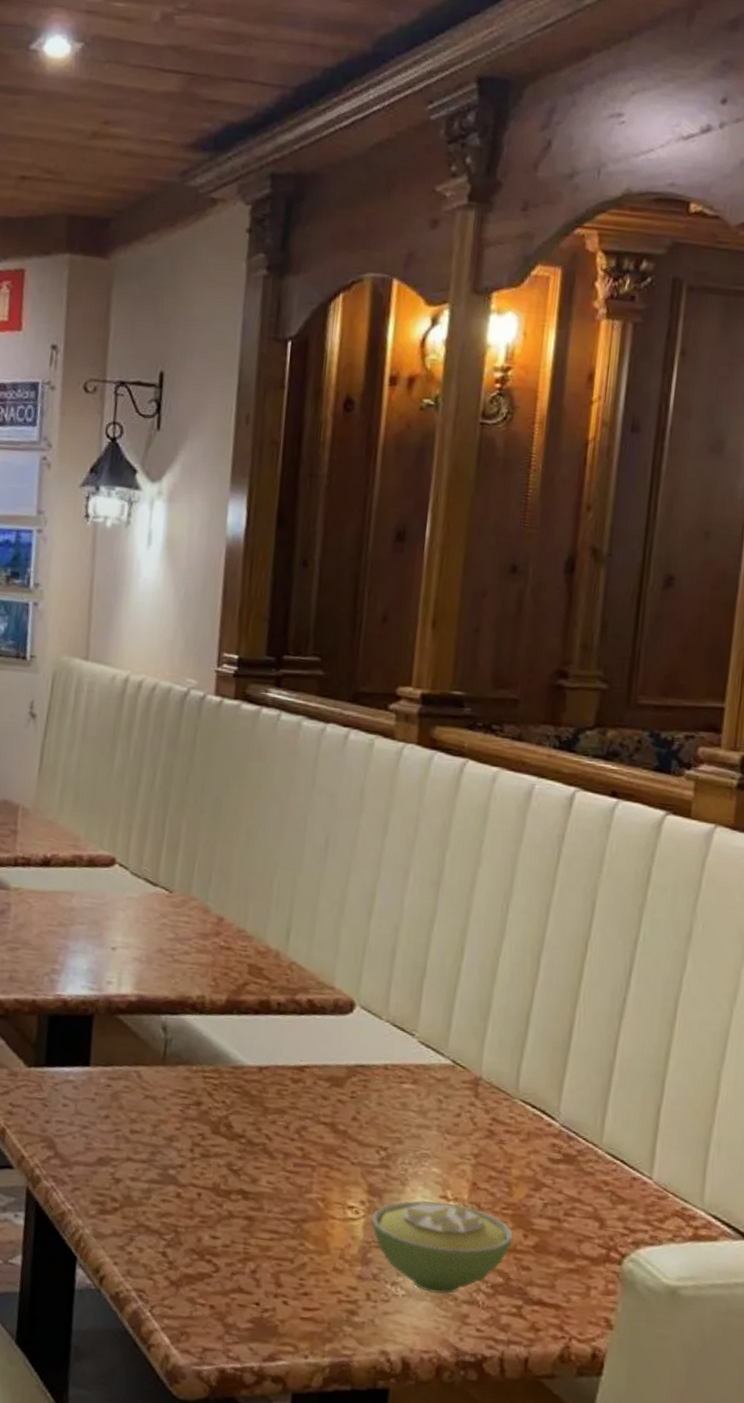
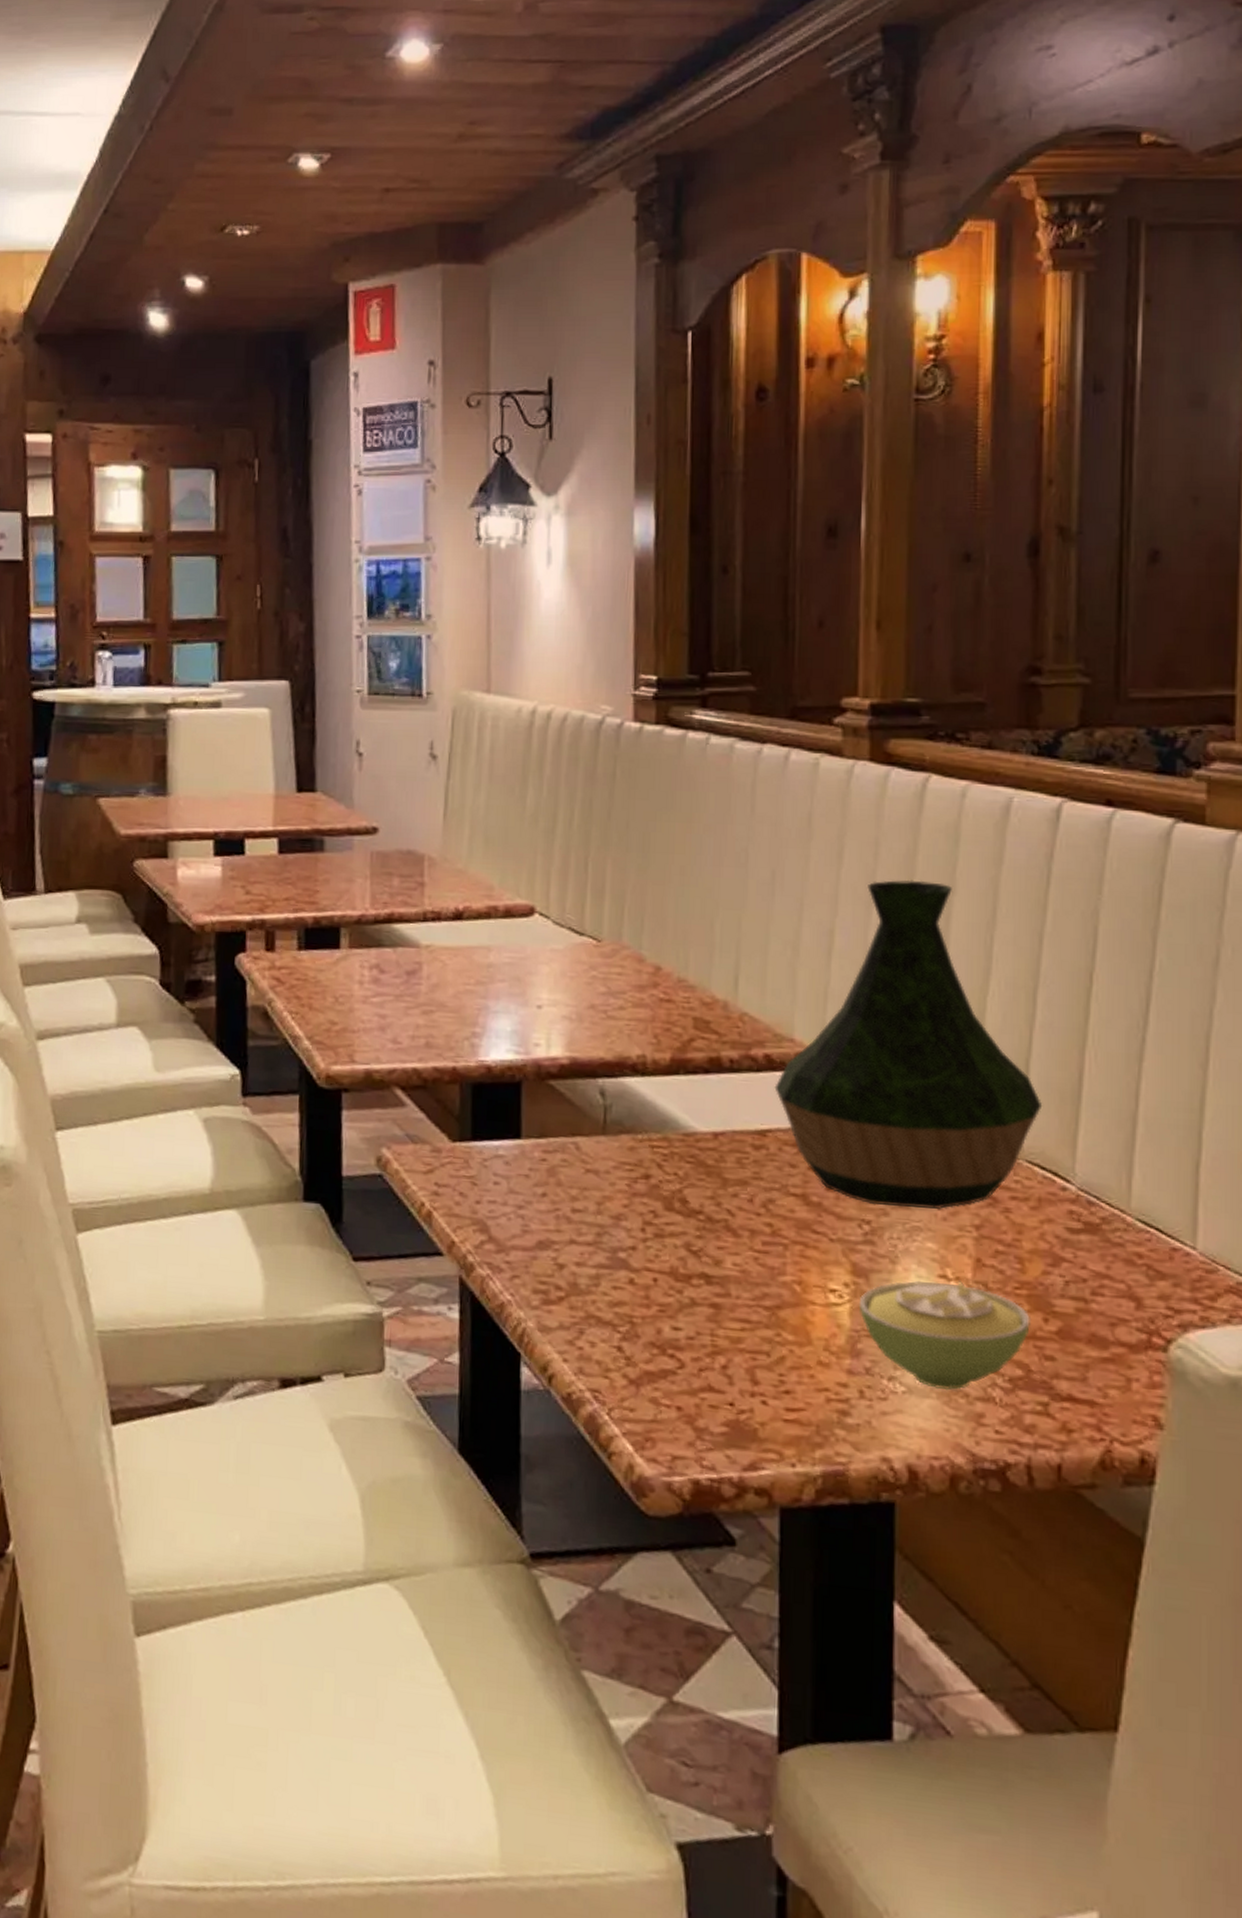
vase: none [314,851,538,1140] -> present [774,880,1043,1210]

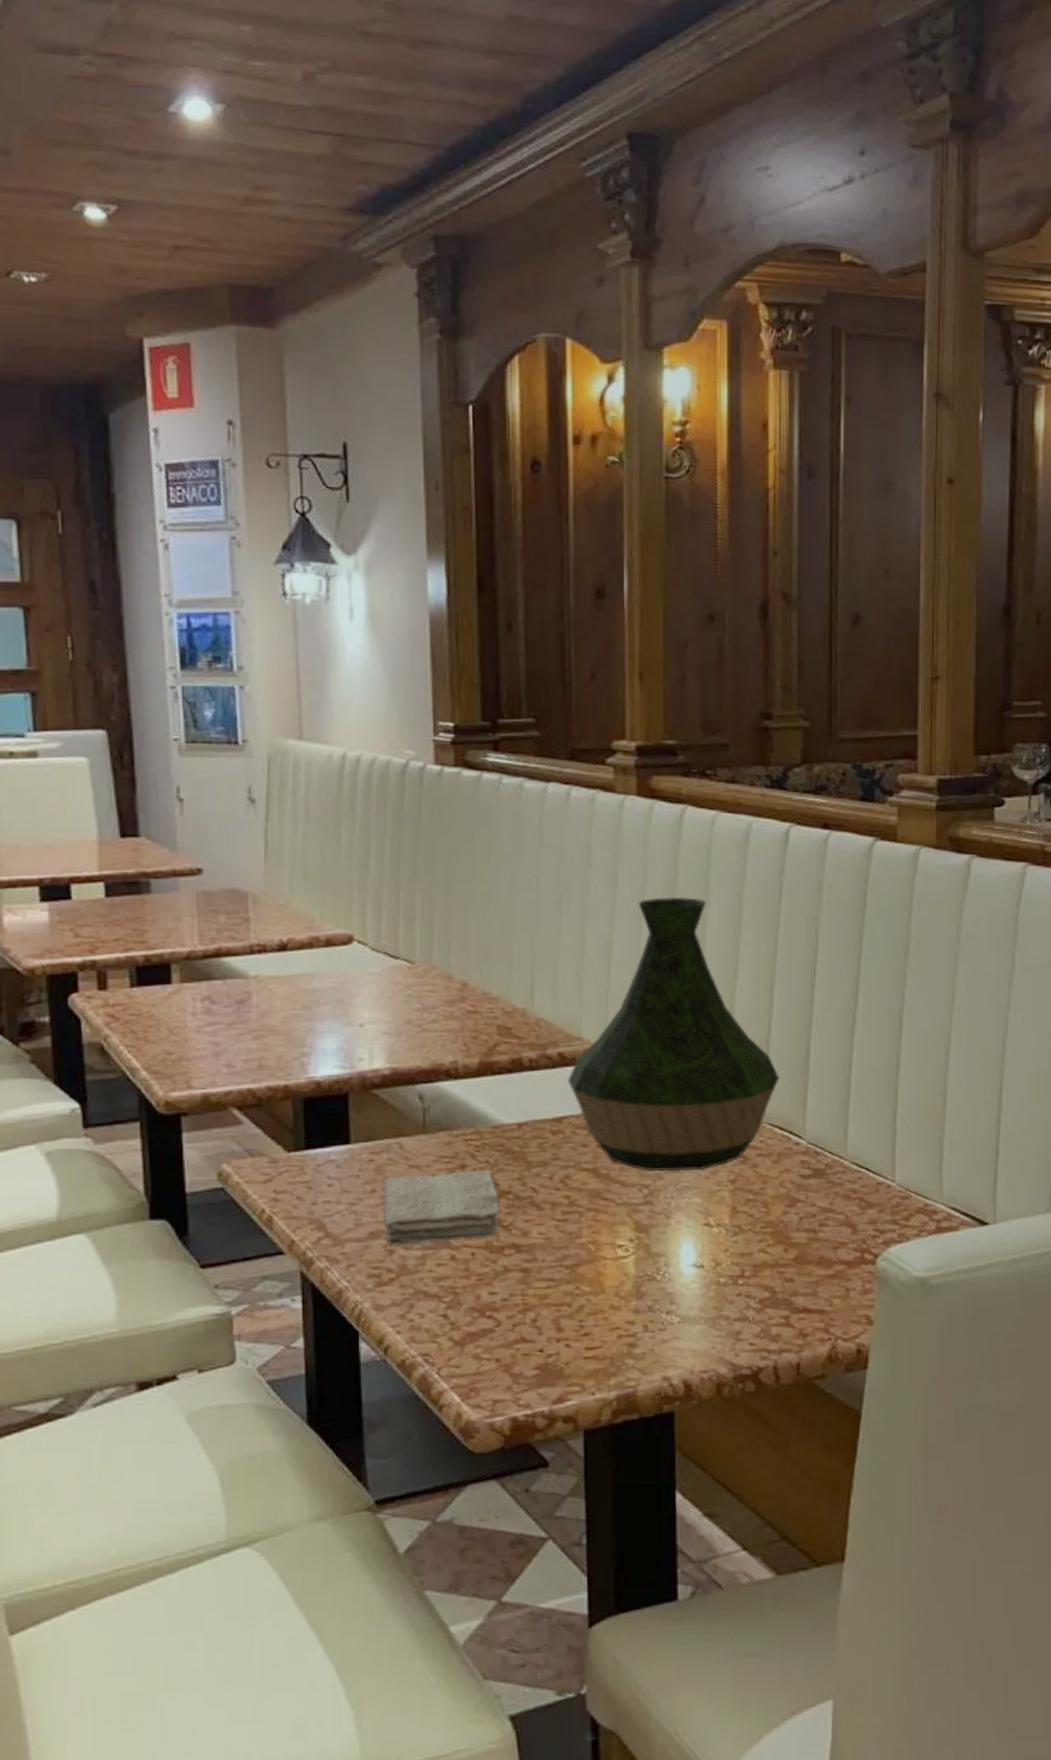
washcloth: none [553,1180,689,1263] -> present [382,1170,500,1246]
sugar bowl: present [858,1280,1030,1391] -> none [641,1227,774,1316]

